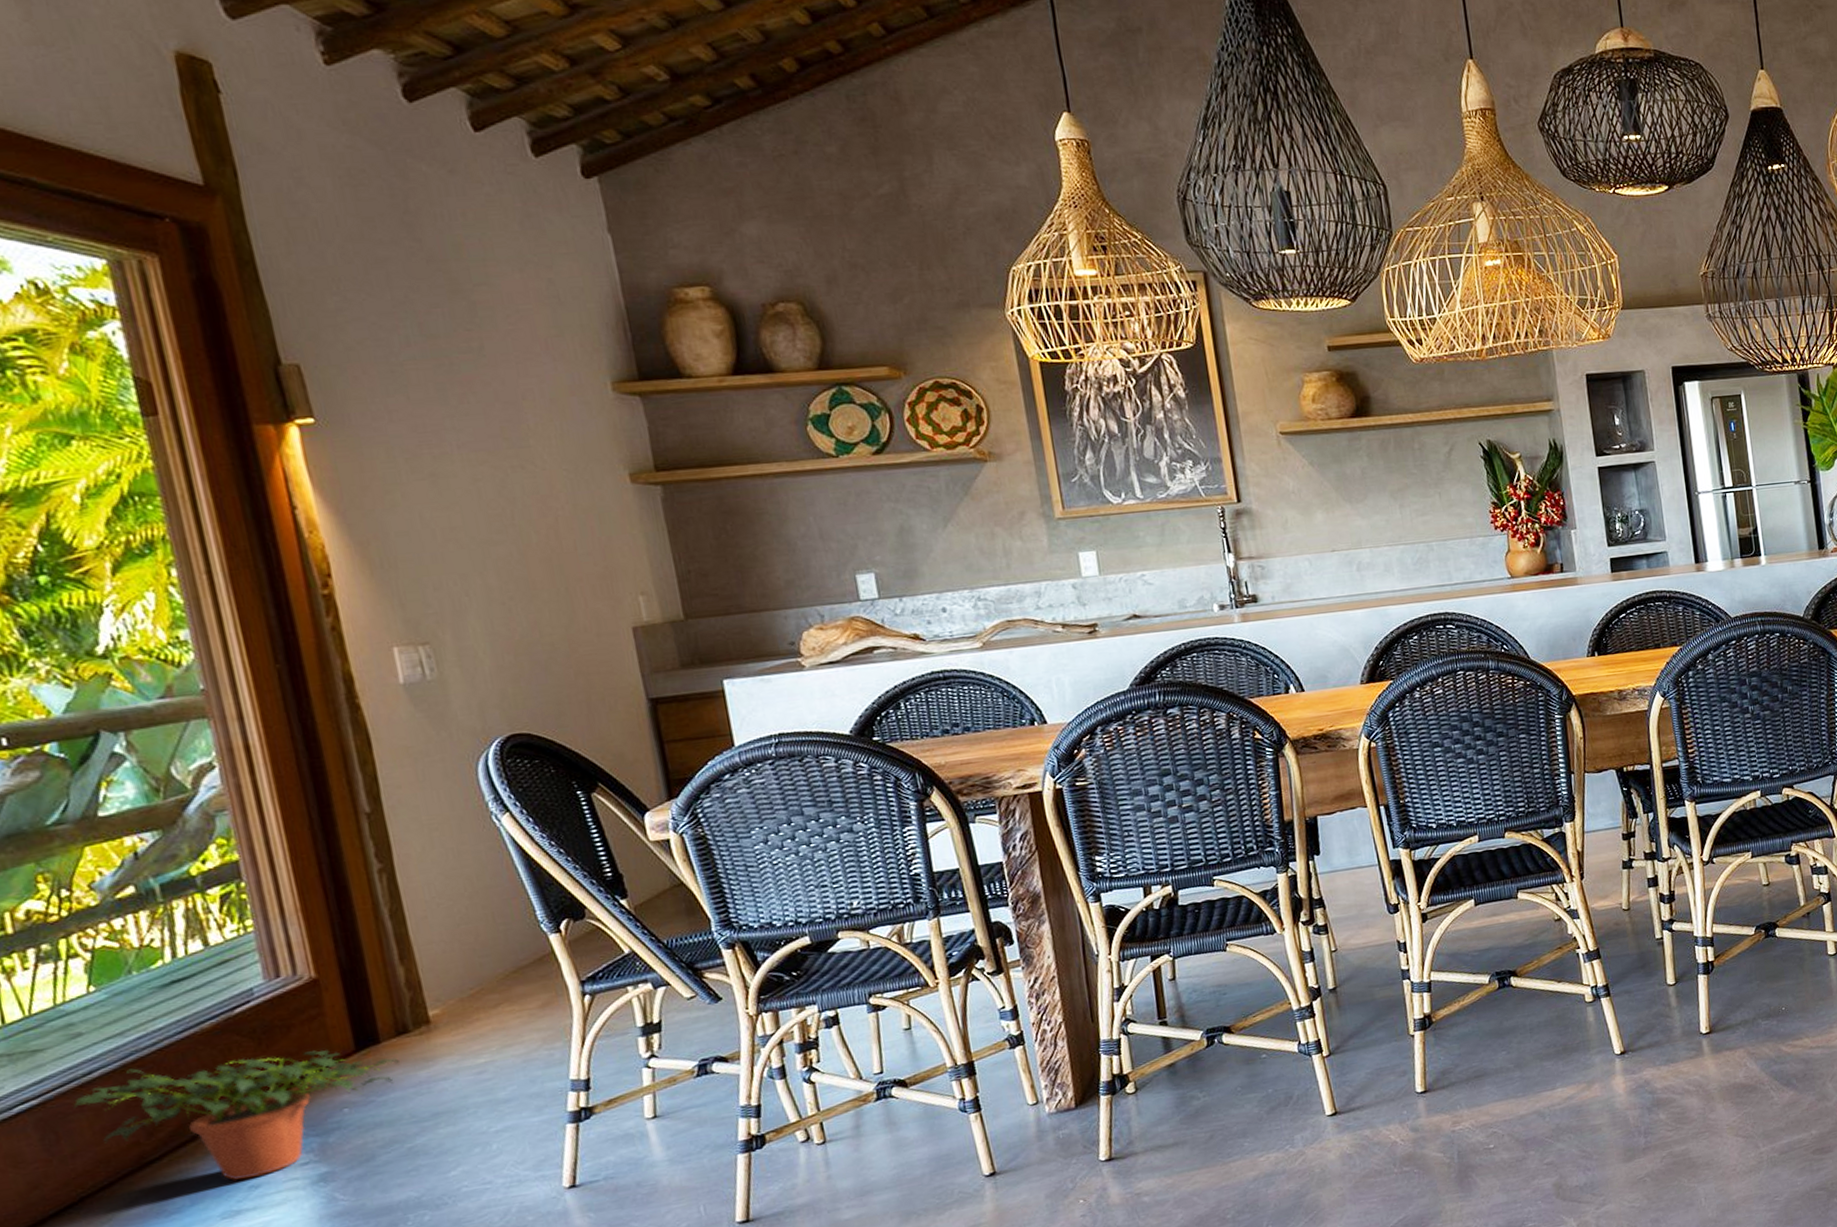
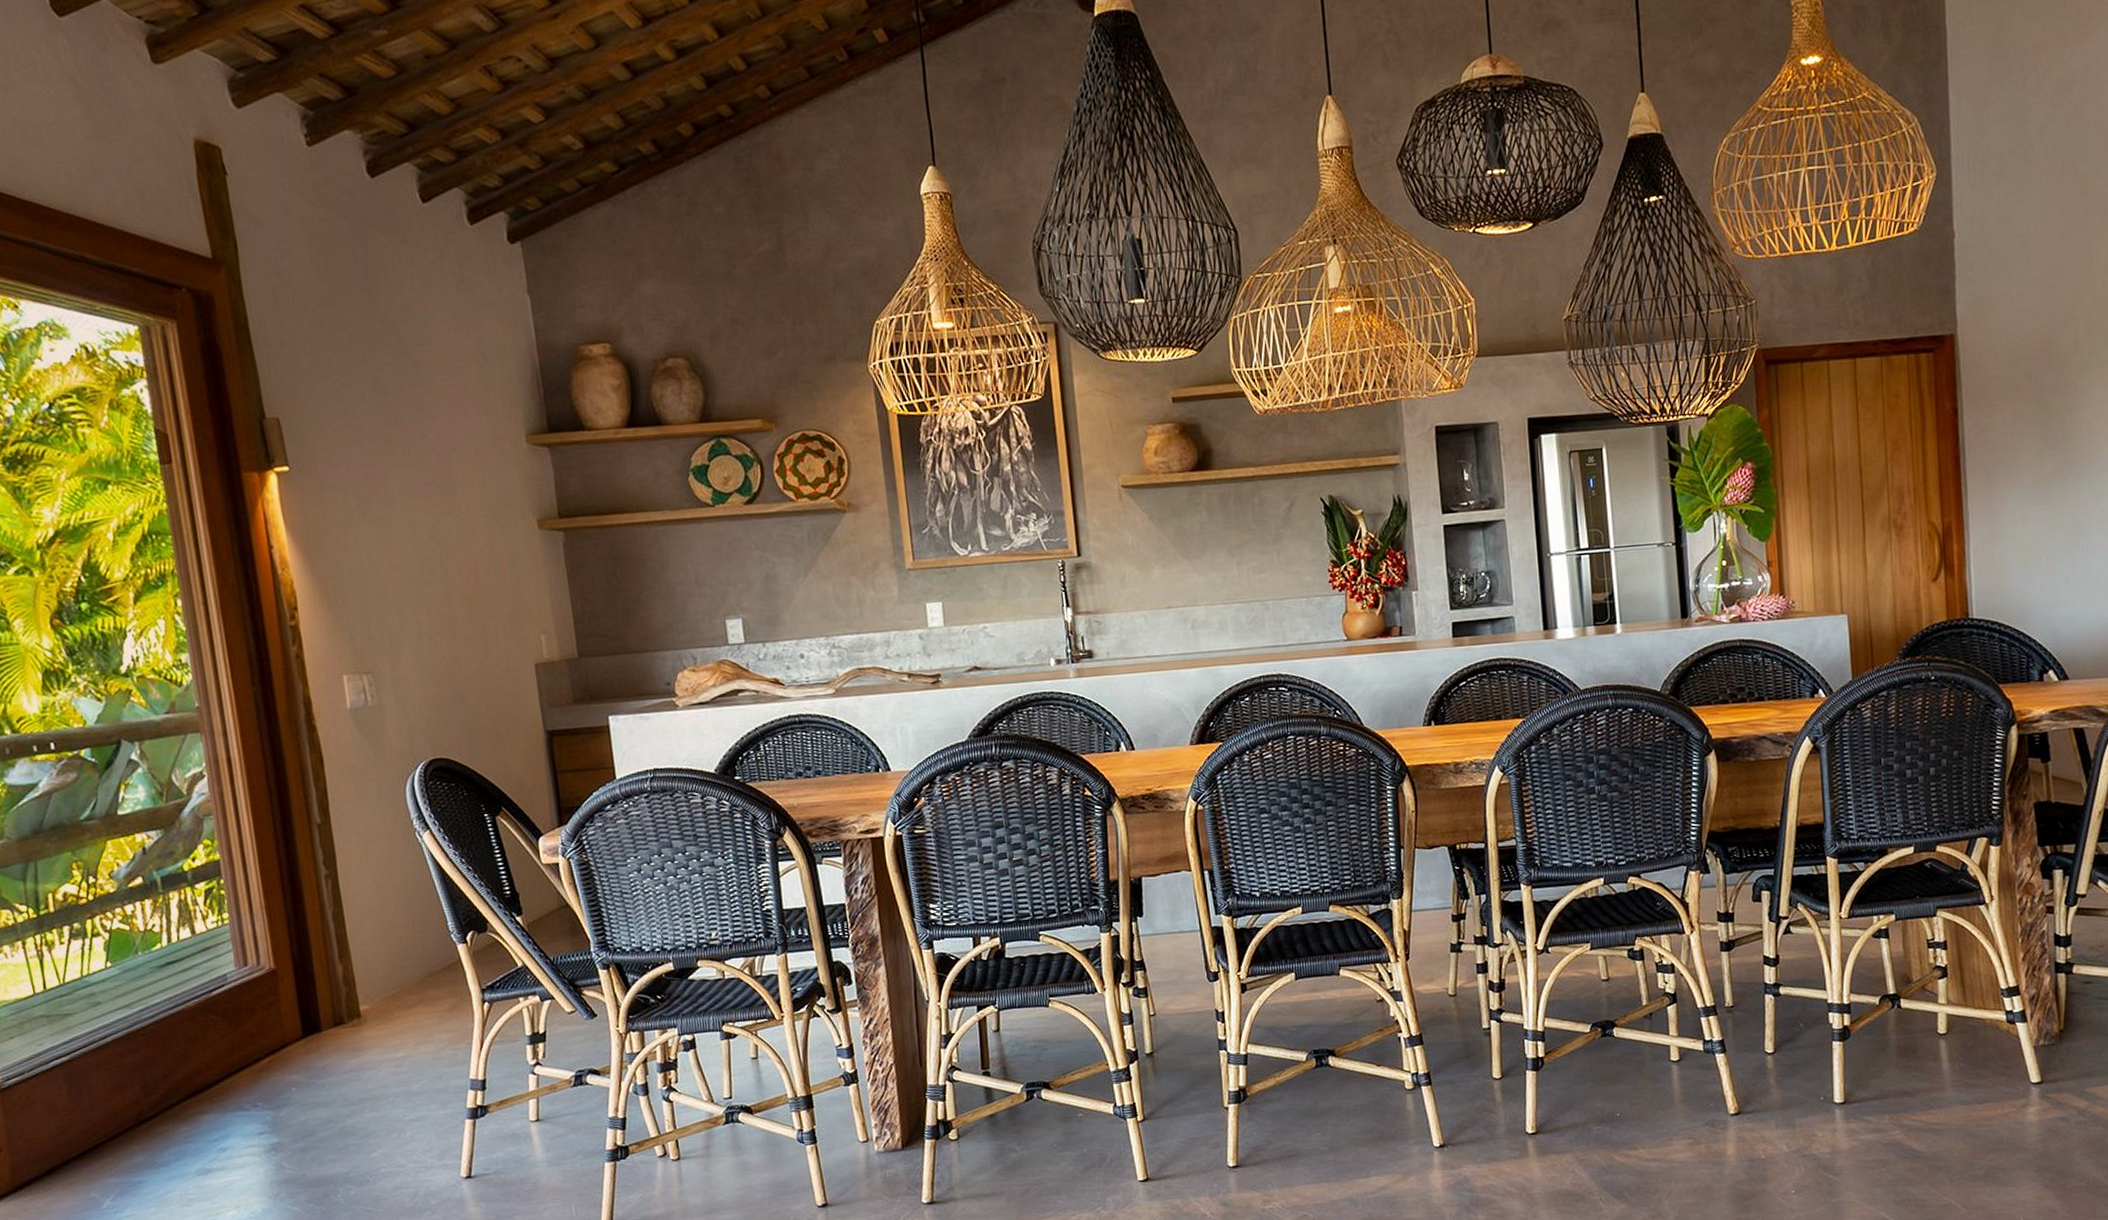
potted plant: present [73,1050,400,1181] -> none [92,1033,336,1143]

